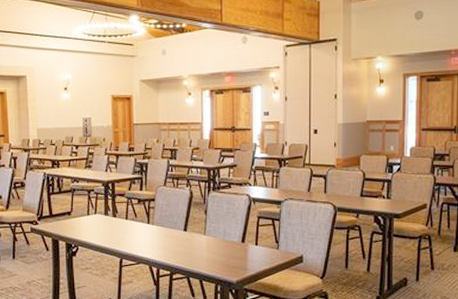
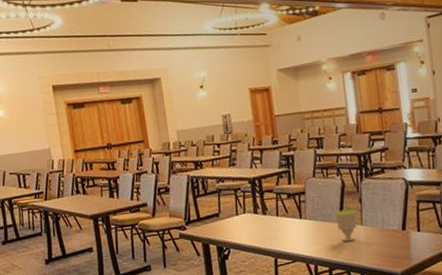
cup: none [181,219,201,249] -> present [335,209,357,242]

